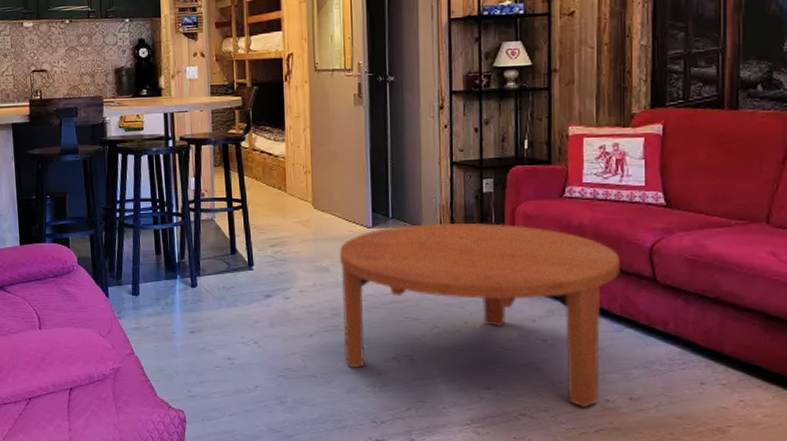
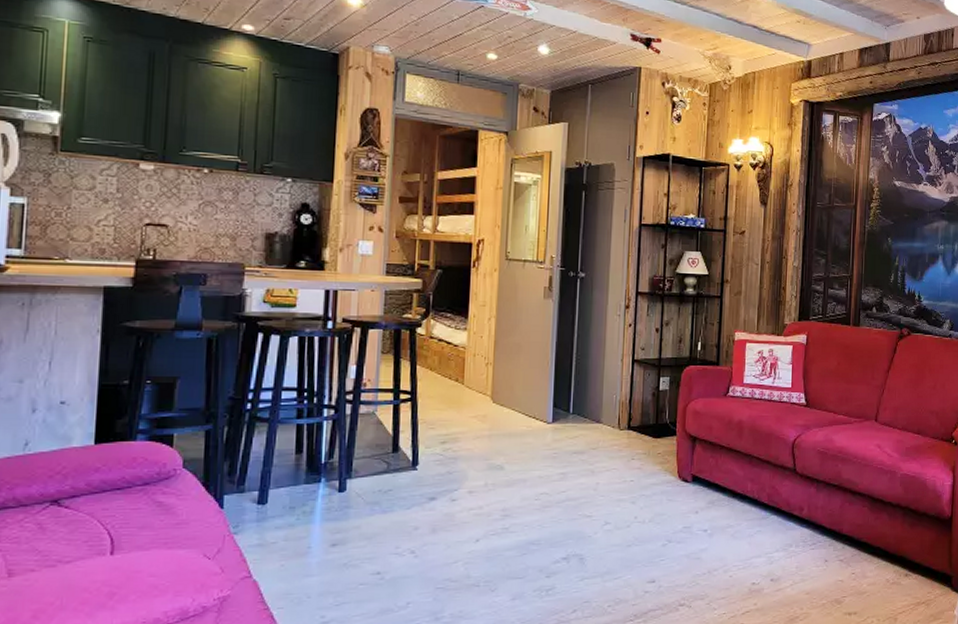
coffee table: present [340,222,620,407] -> none [513,418,769,592]

